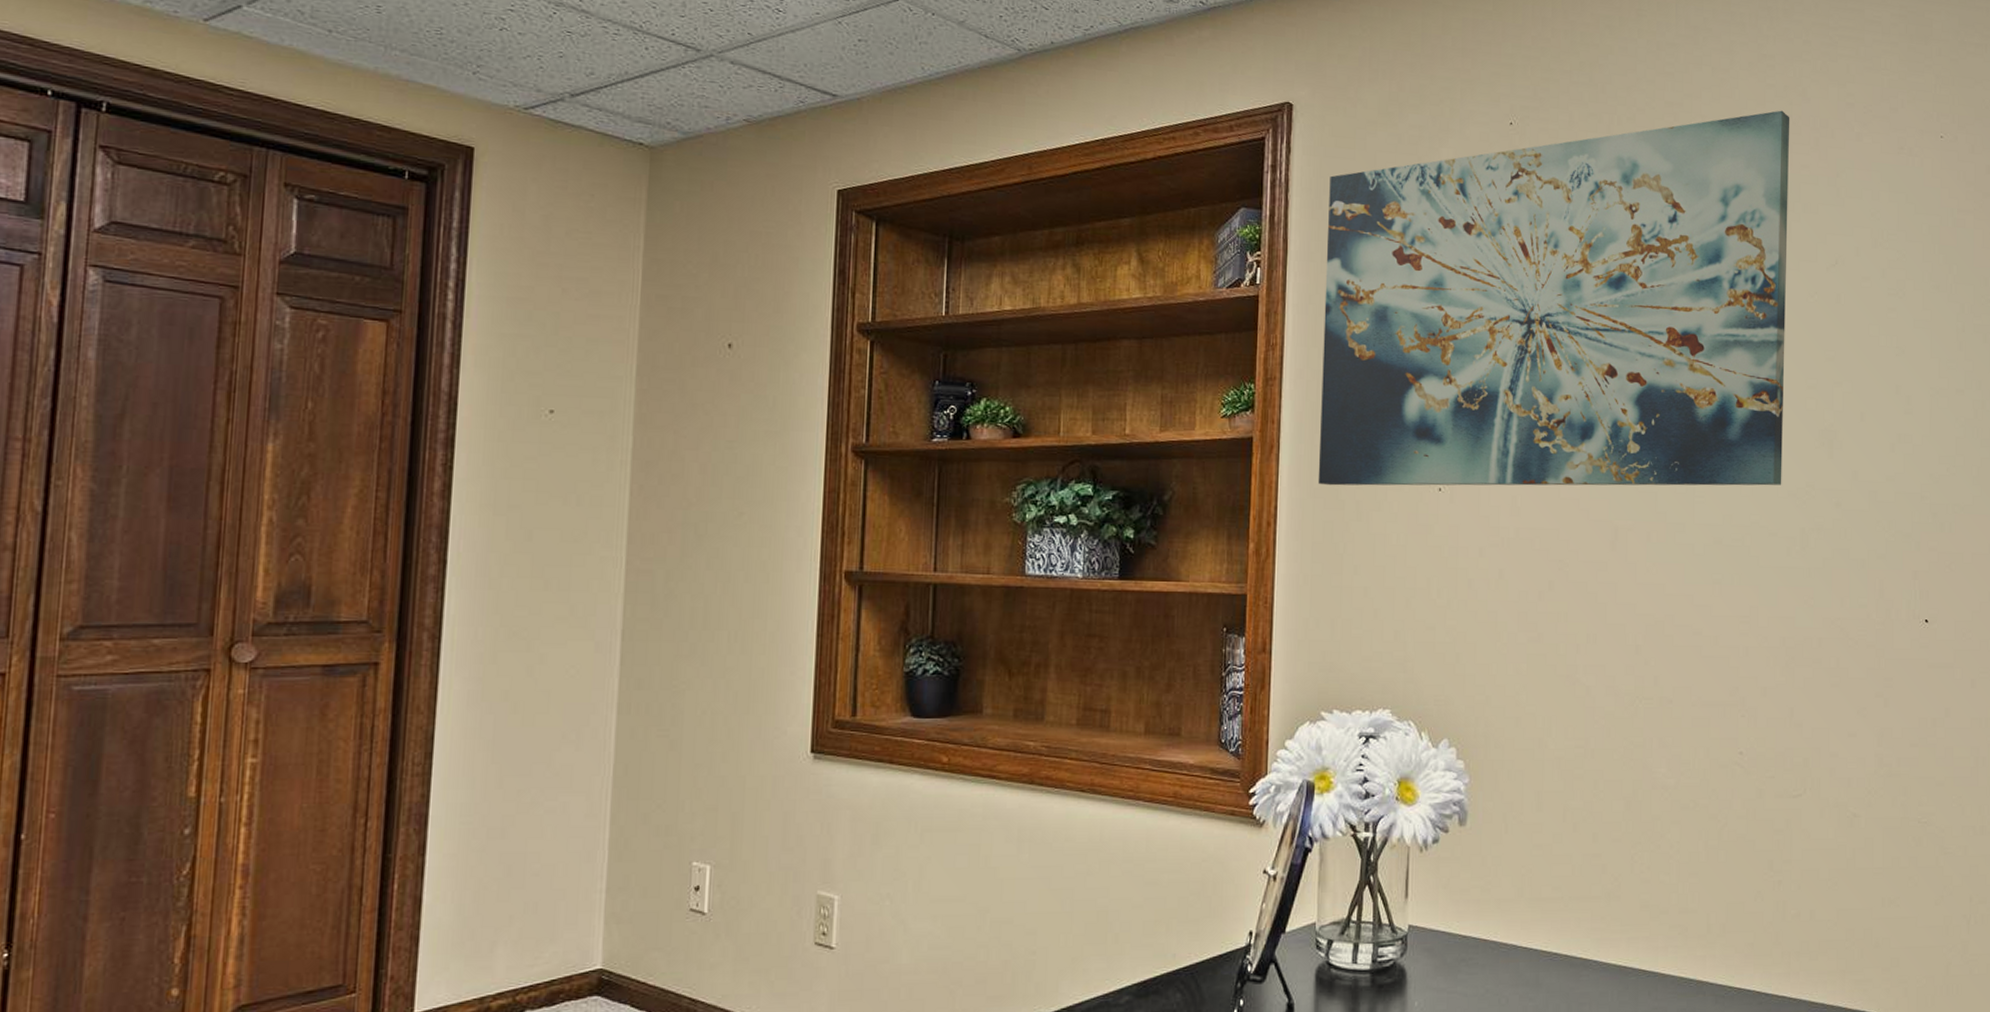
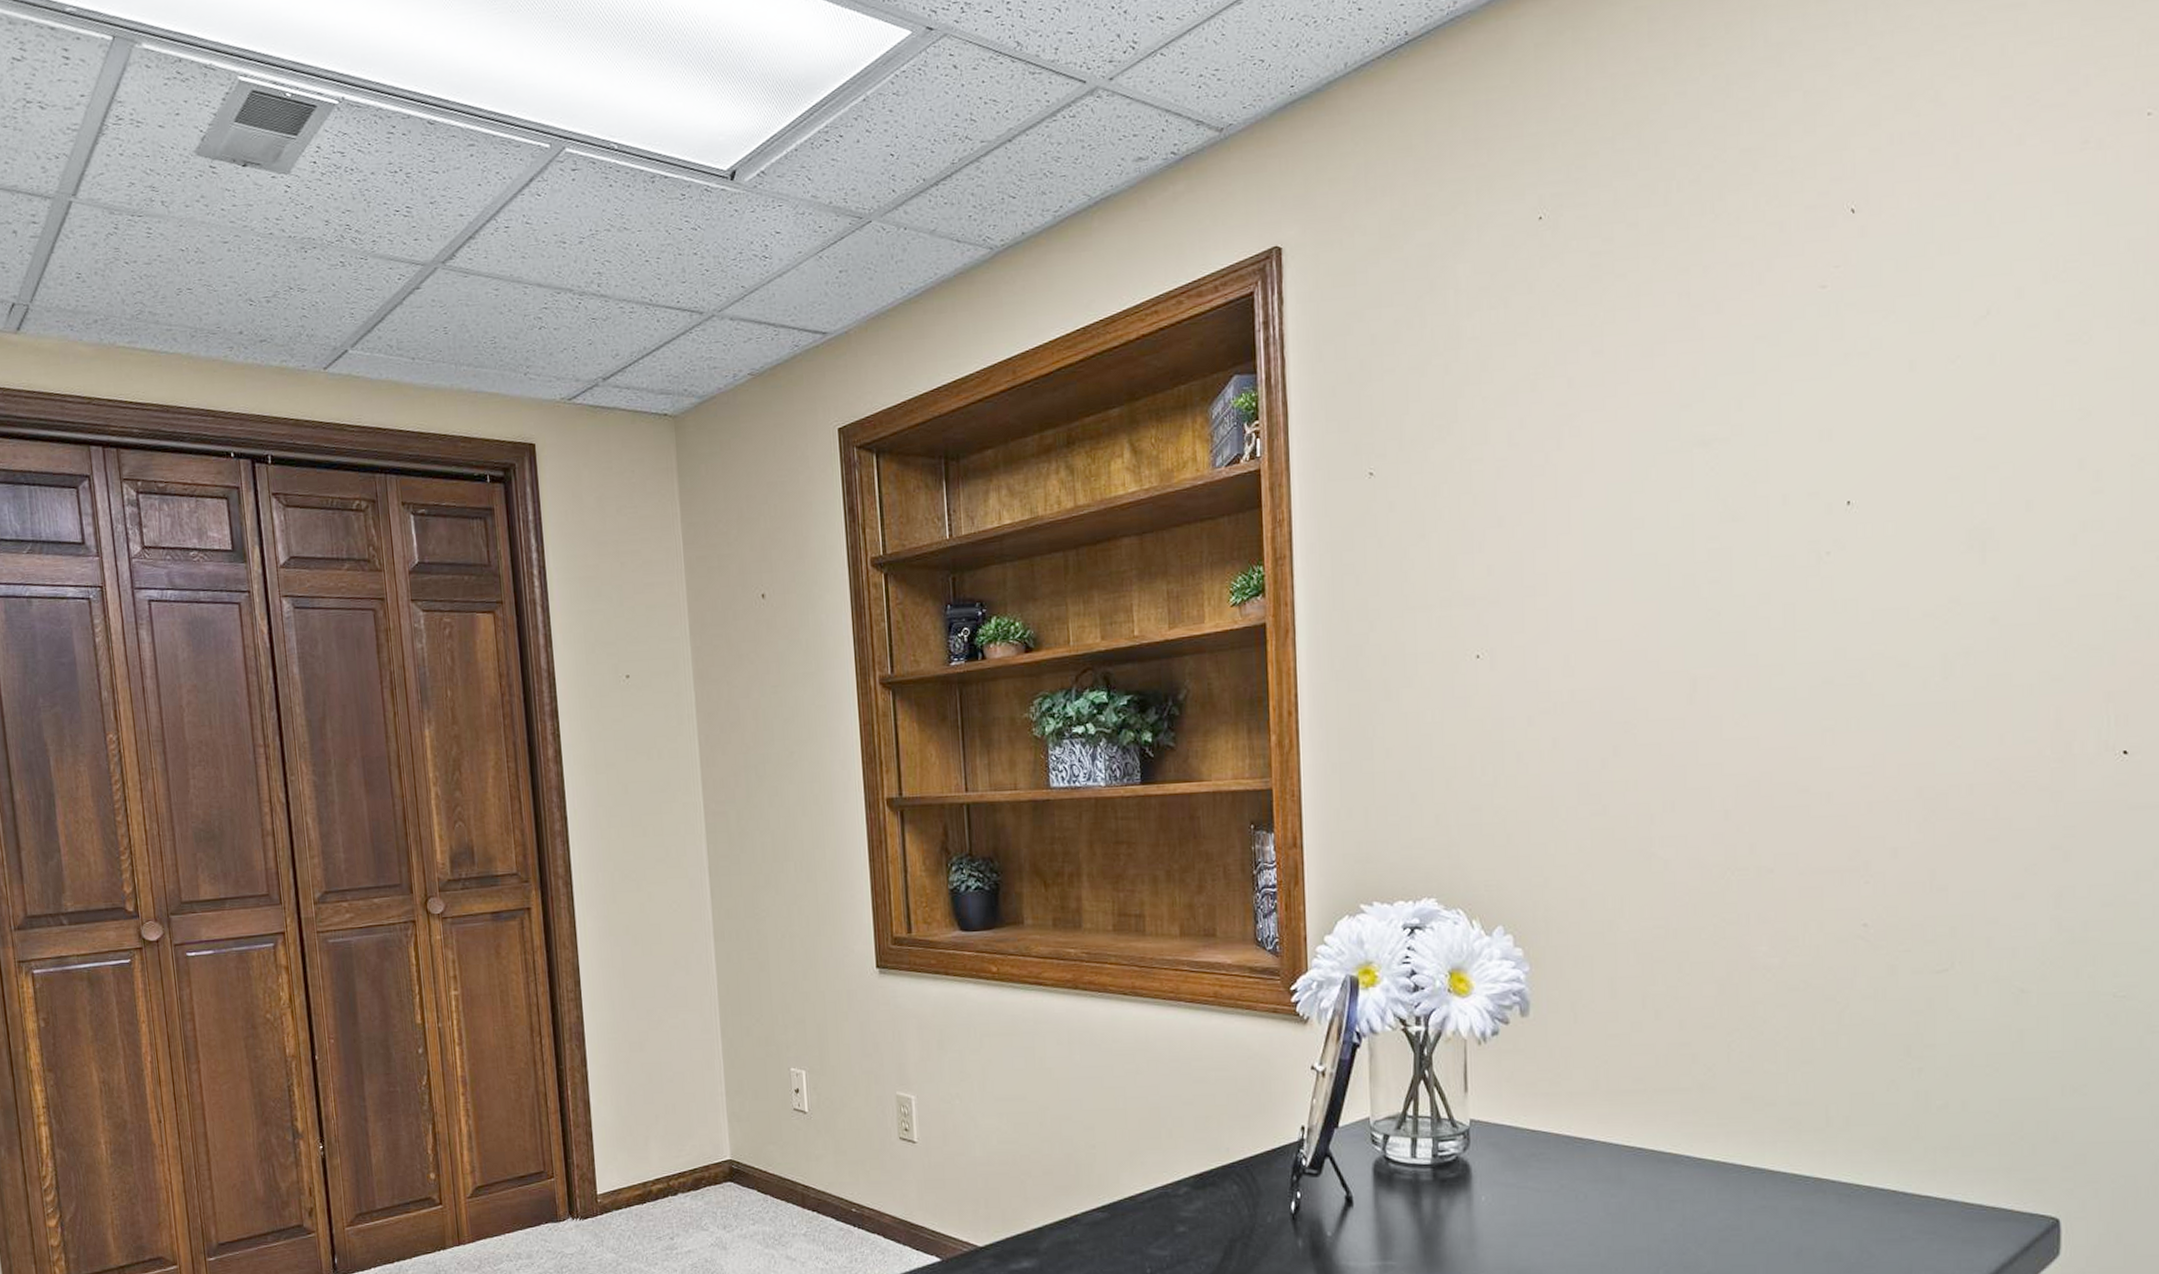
wall art: present [1317,110,1790,486] -> none [1329,127,1917,666]

